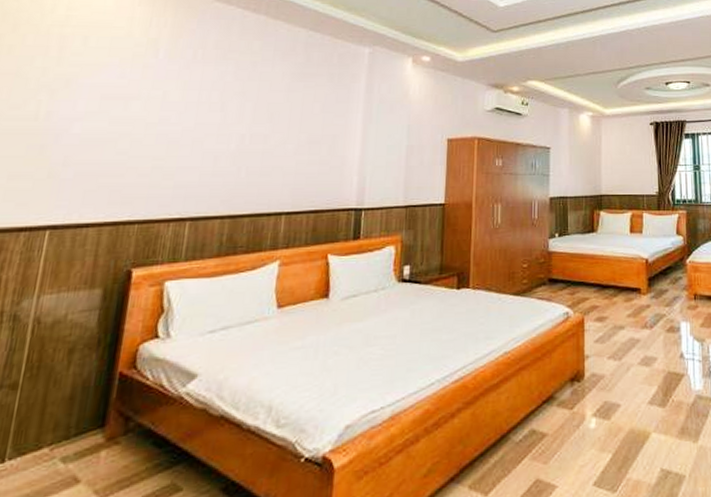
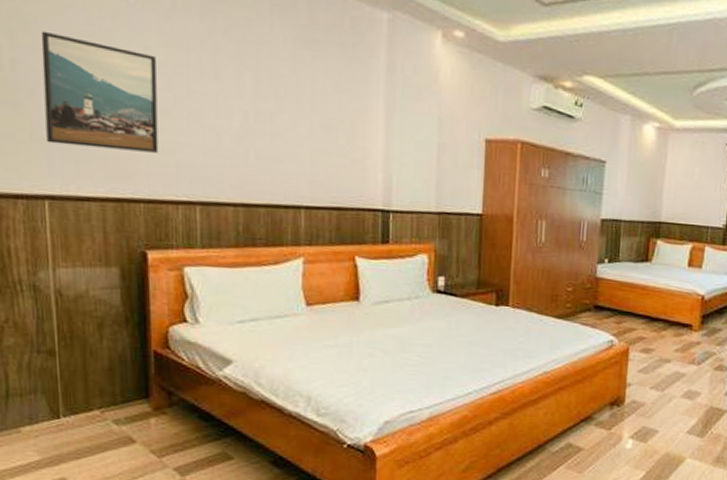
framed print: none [61,86,172,178] -> present [41,31,159,153]

